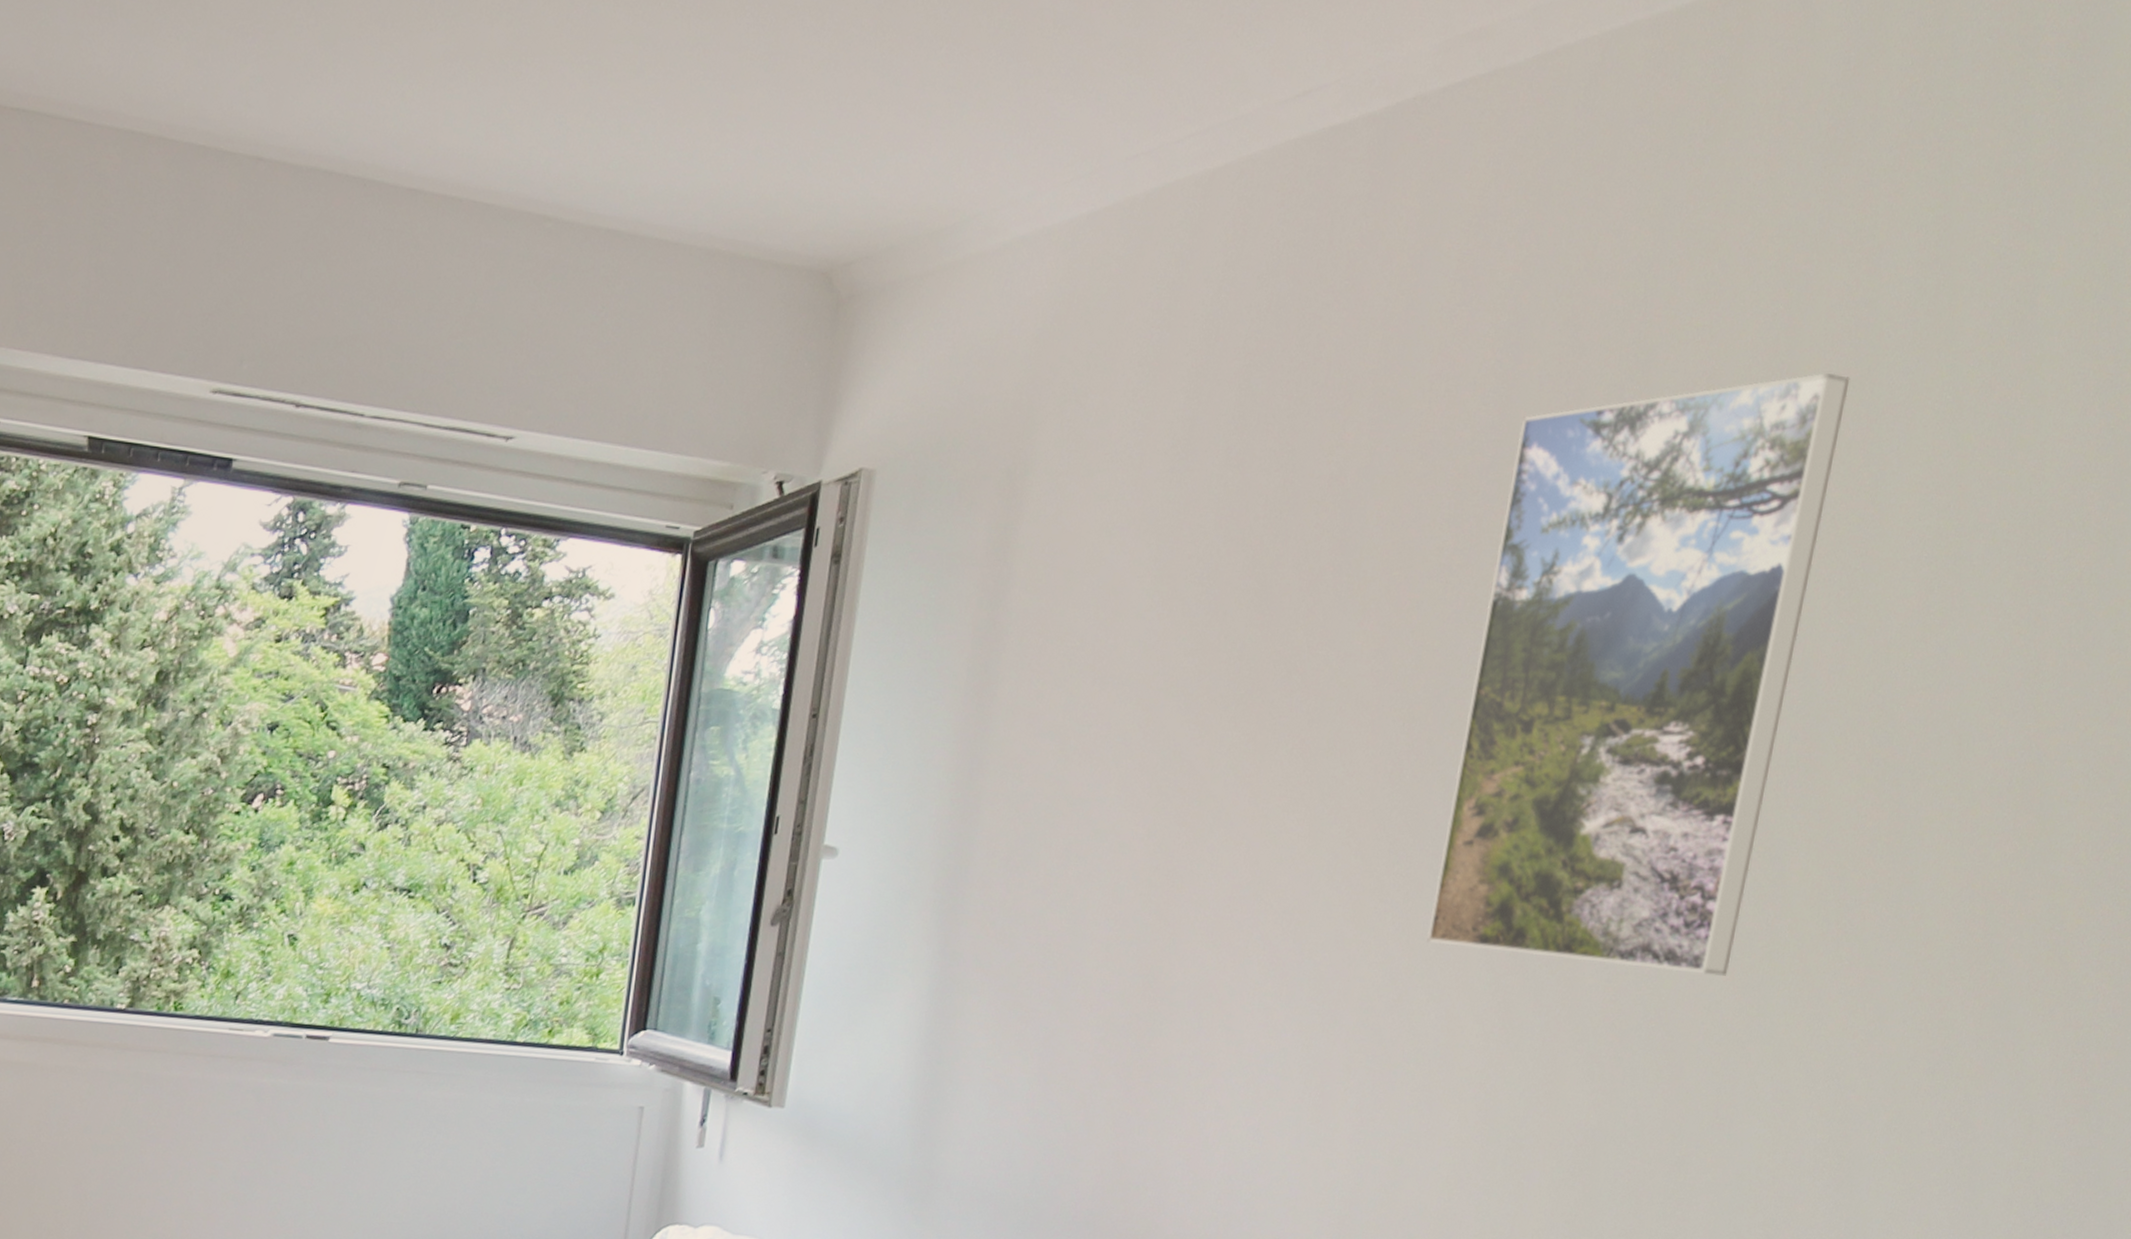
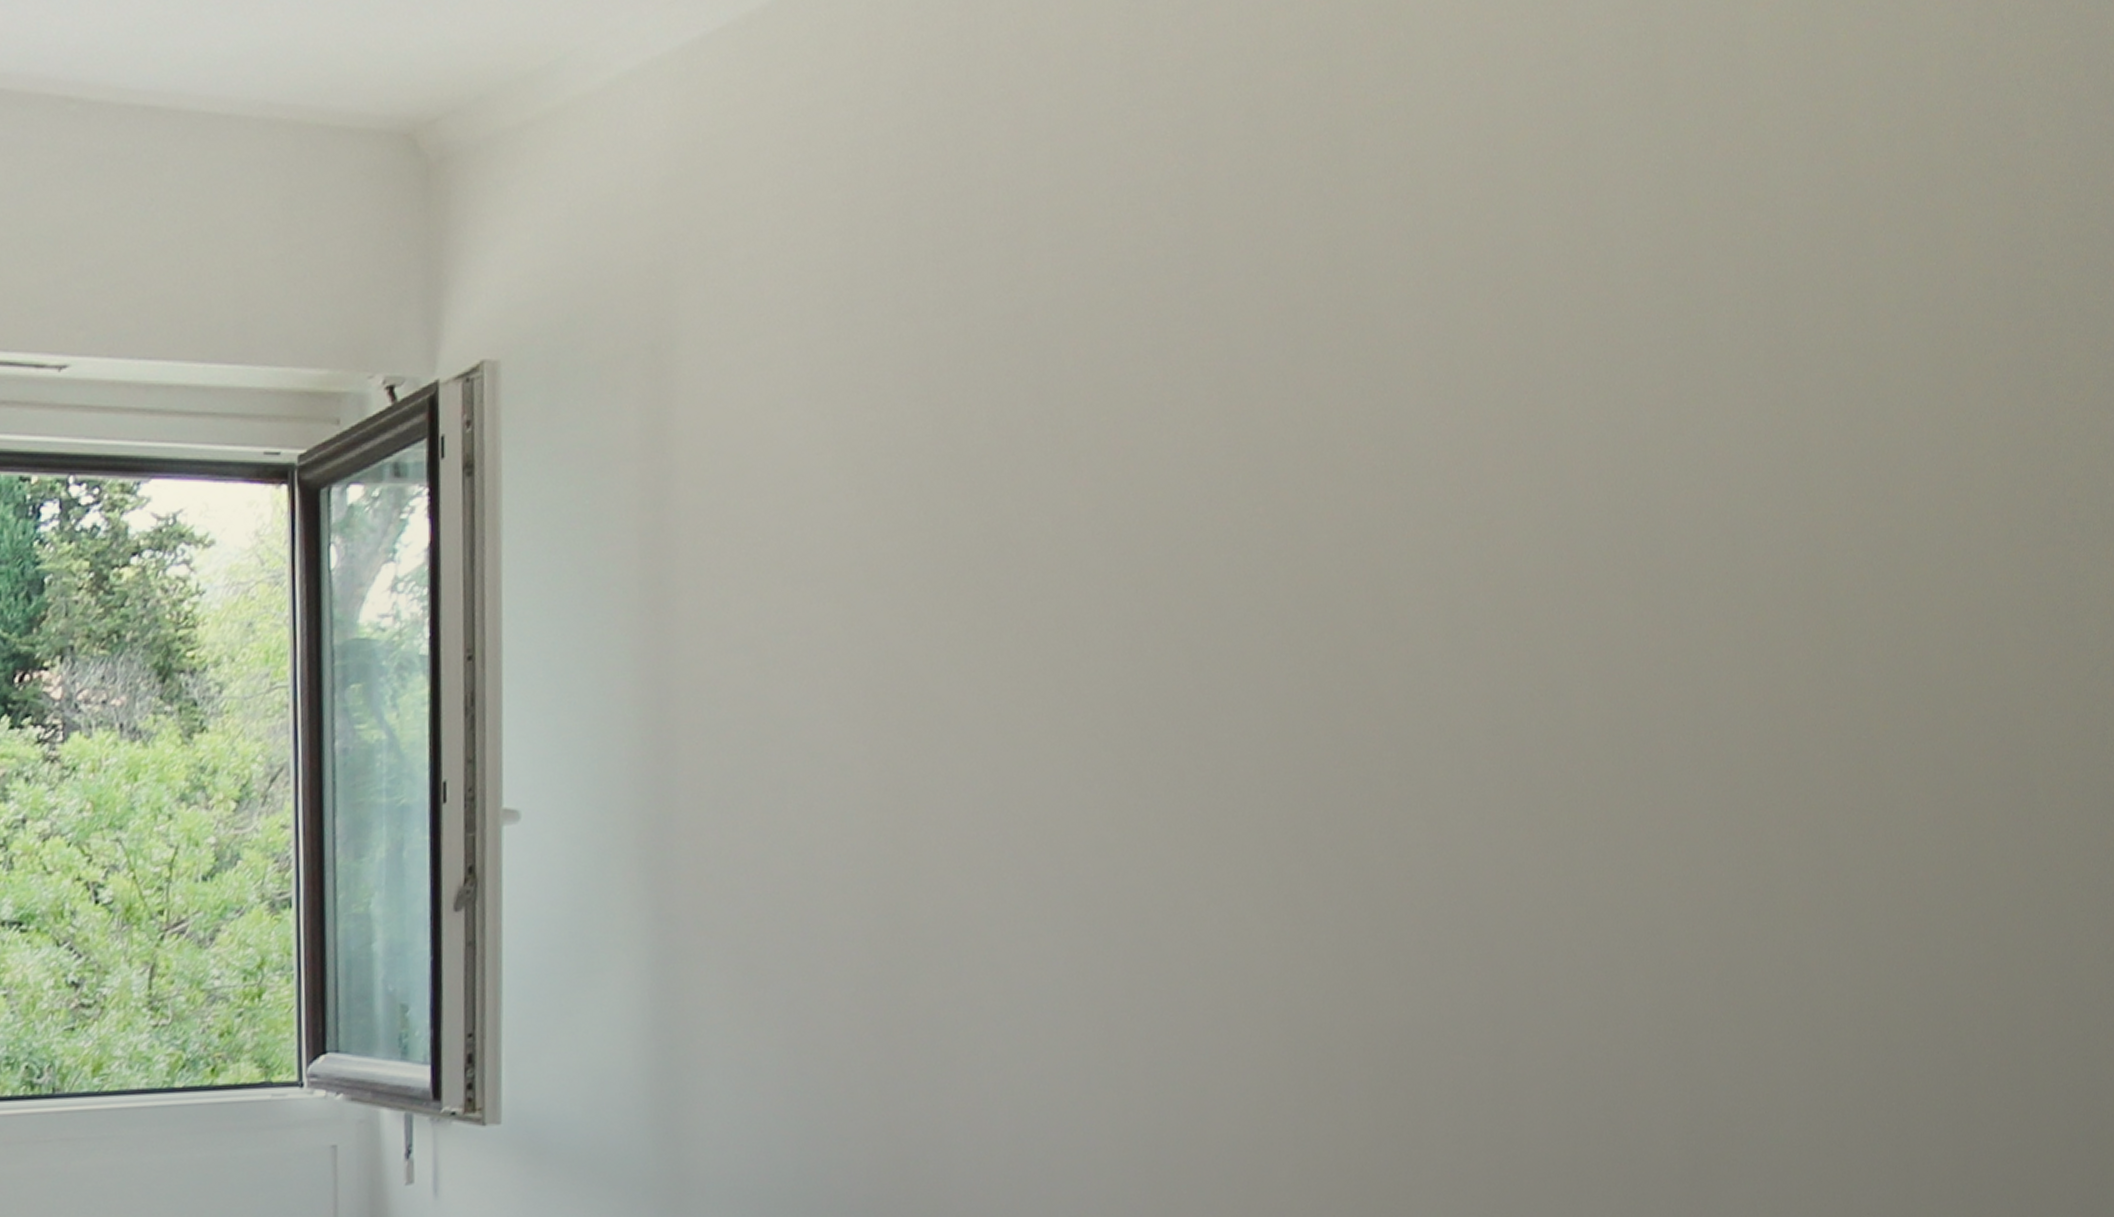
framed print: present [1426,373,1851,976] -> none [1196,142,1562,838]

